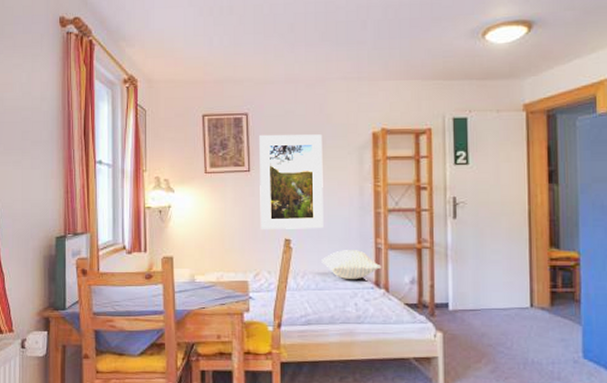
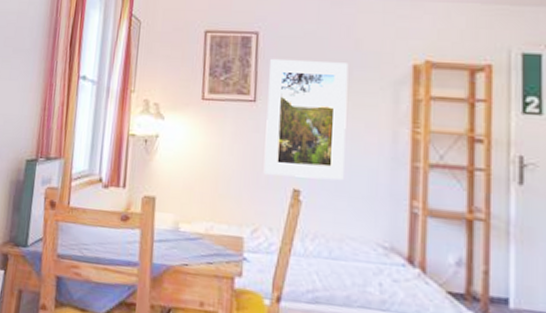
pillow: present [321,250,381,280] -> none [338,211,417,252]

